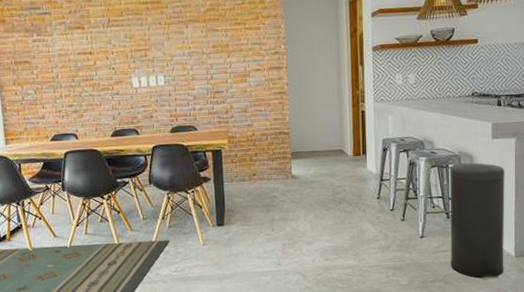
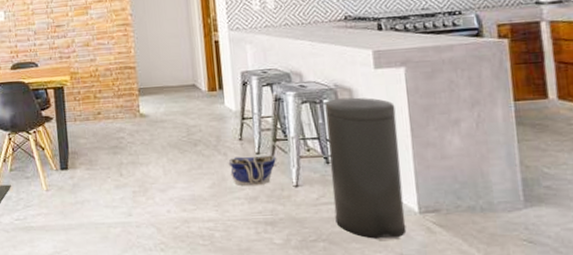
tote bag: none [367,211,407,238] -> present [228,155,276,186]

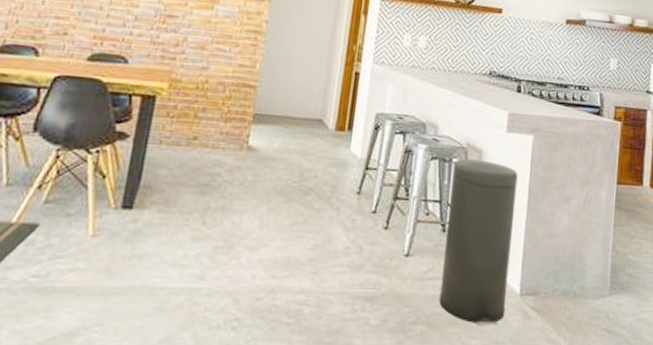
tote bag: present [228,155,276,186] -> none [338,214,392,252]

